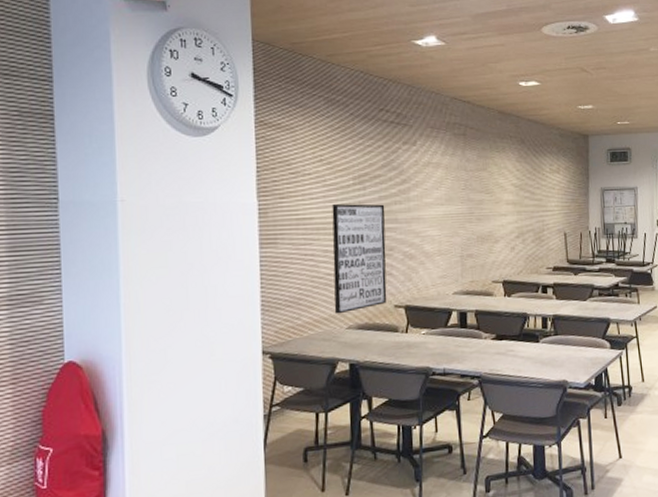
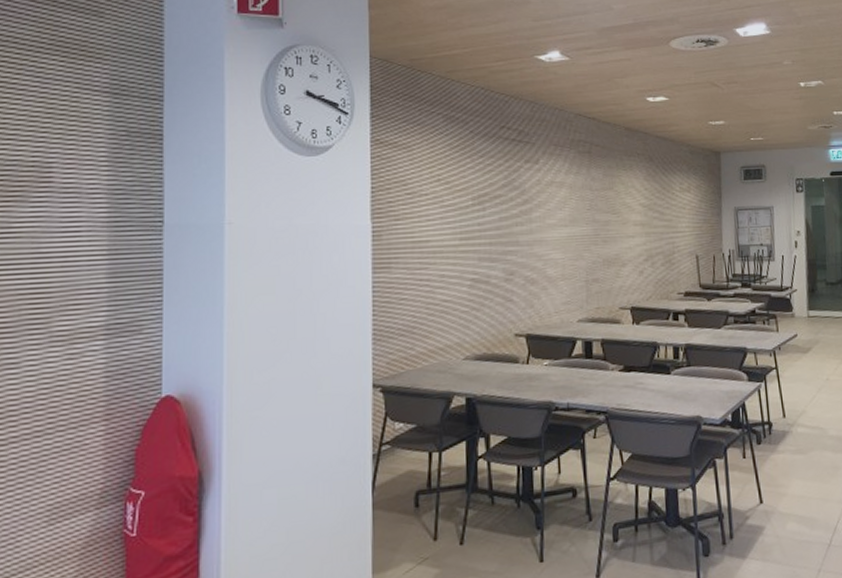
wall art: present [332,204,387,314] -> none [449,225,507,344]

